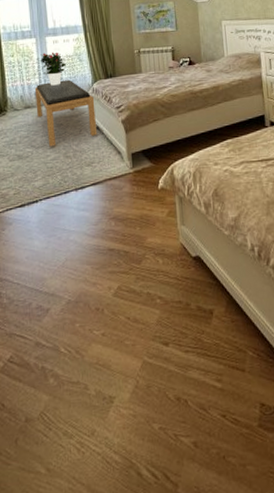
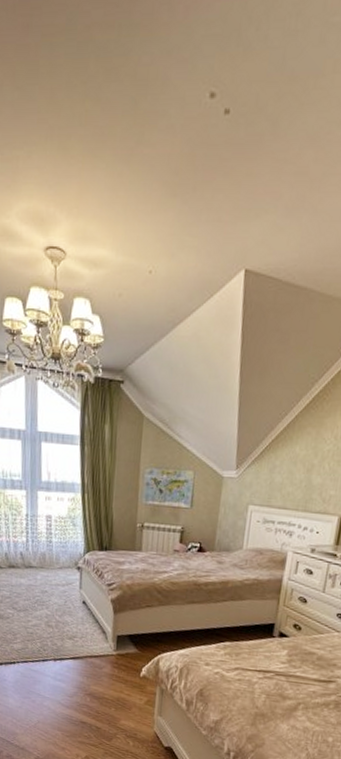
bench: present [34,80,98,147] -> none [20,543,85,613]
potted flower: present [38,52,67,86] -> none [27,509,58,549]

